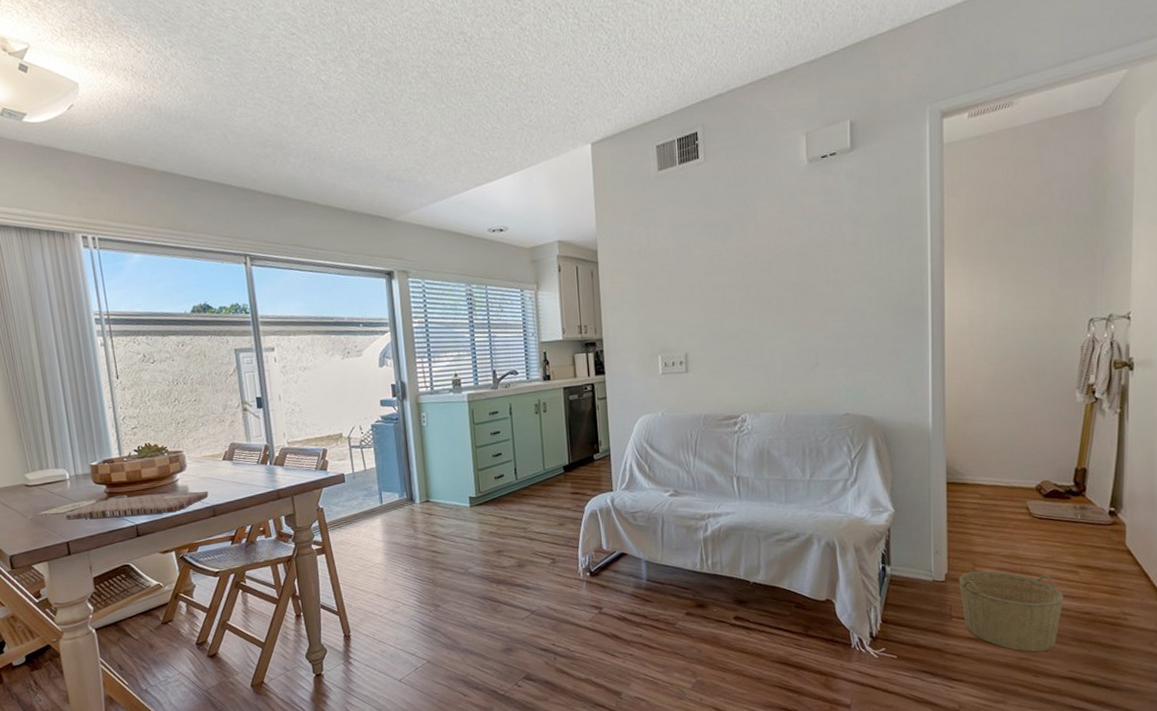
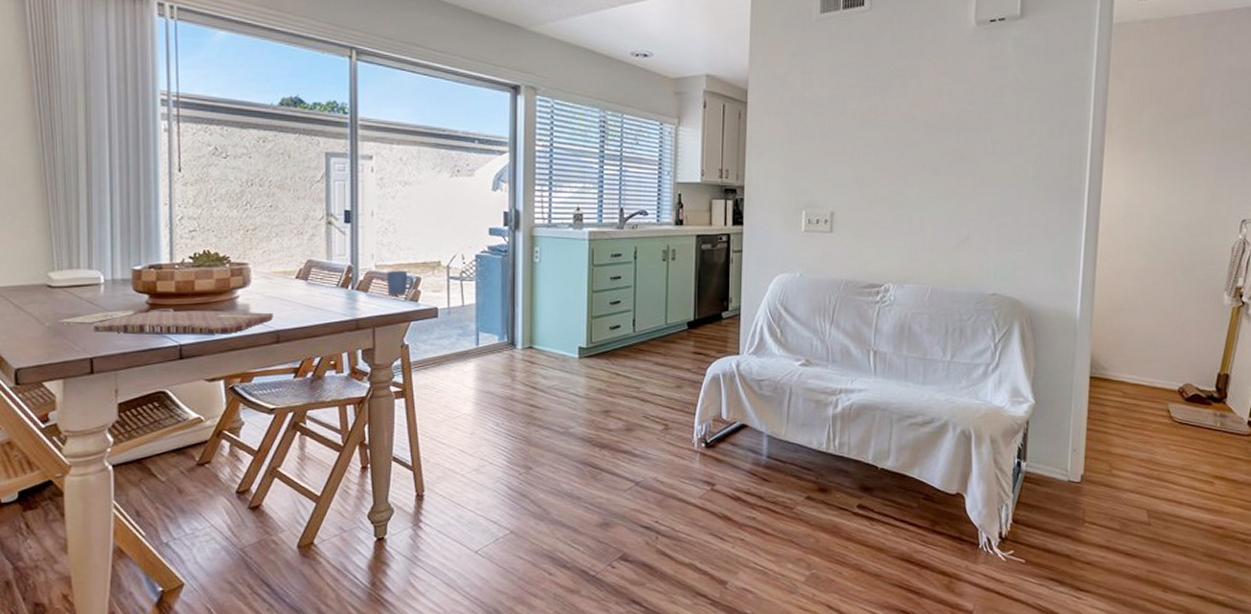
mug: none [297,444,323,467] -> present [386,270,415,296]
basket: present [958,571,1064,653] -> none [1094,475,1198,566]

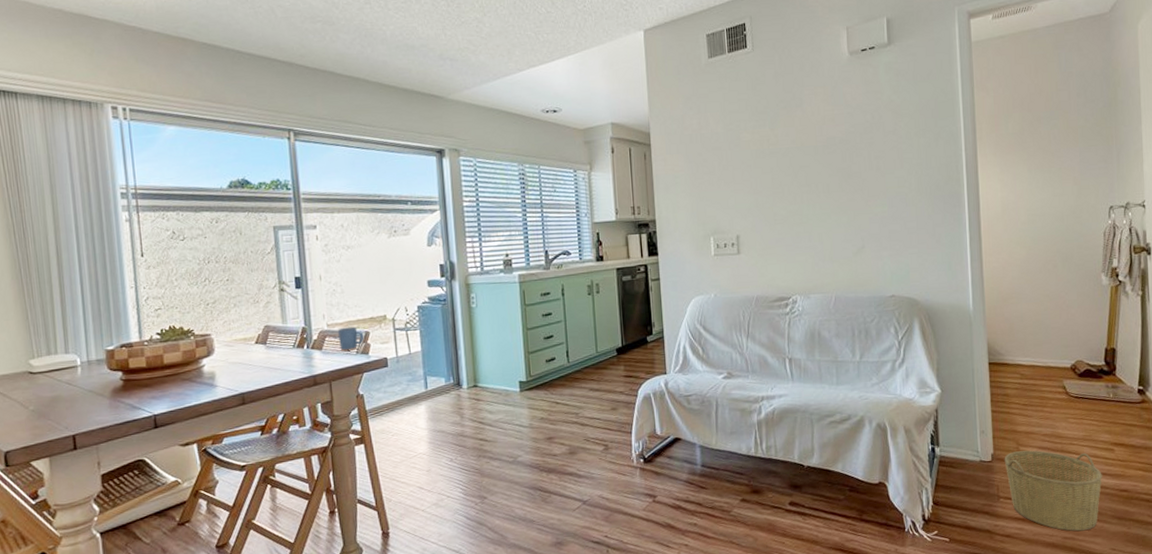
placemat: present [57,309,274,334] -> none [40,377,238,411]
basket: none [1094,475,1198,566] -> present [1004,450,1102,532]

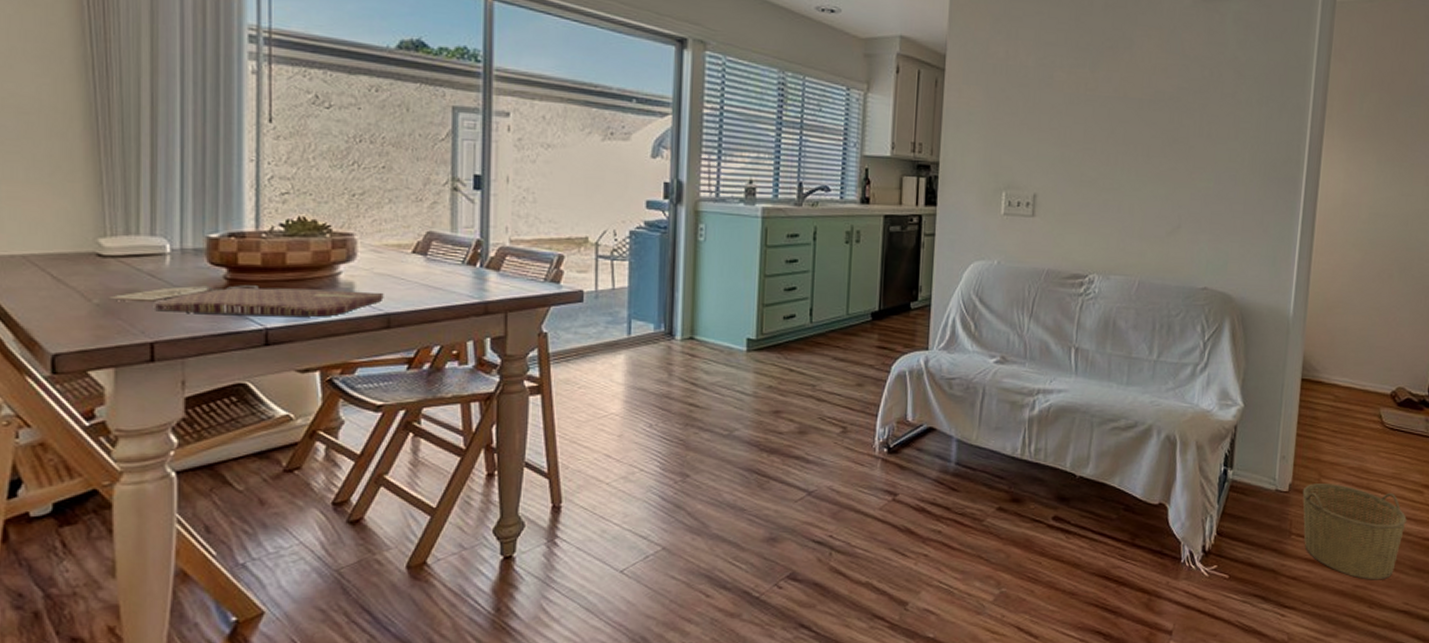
placemat: none [40,377,238,411] -> present [109,285,384,317]
mug: present [337,326,365,351] -> none [522,246,557,276]

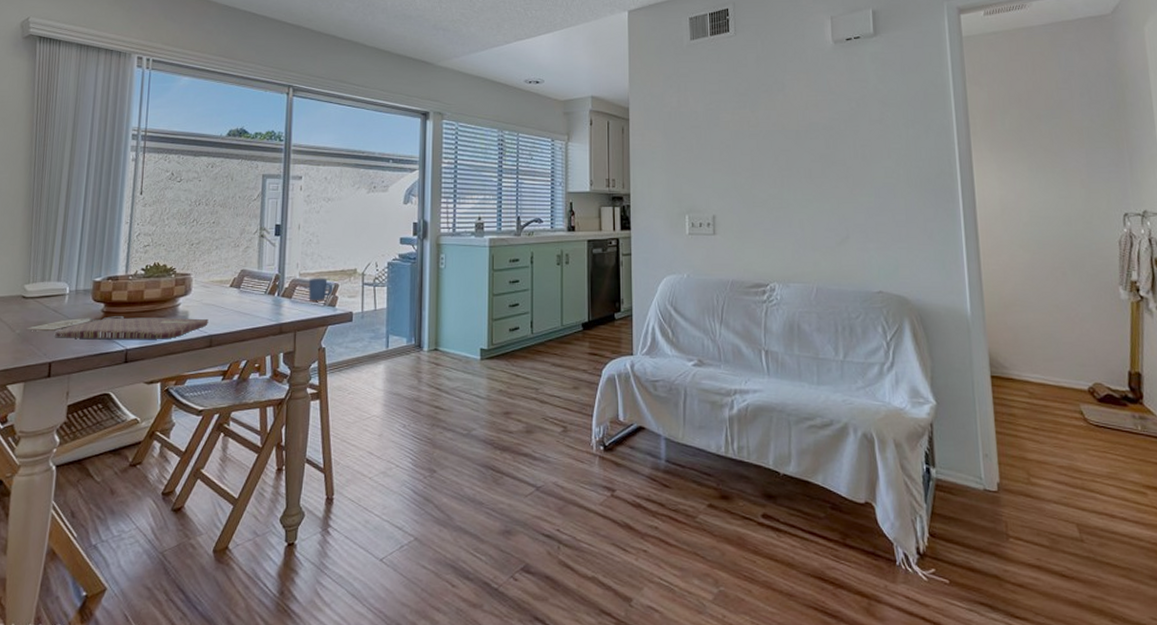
mug: none [522,246,557,276] -> present [308,278,333,302]
basket: present [1302,483,1407,580] -> none [1012,483,1134,591]

